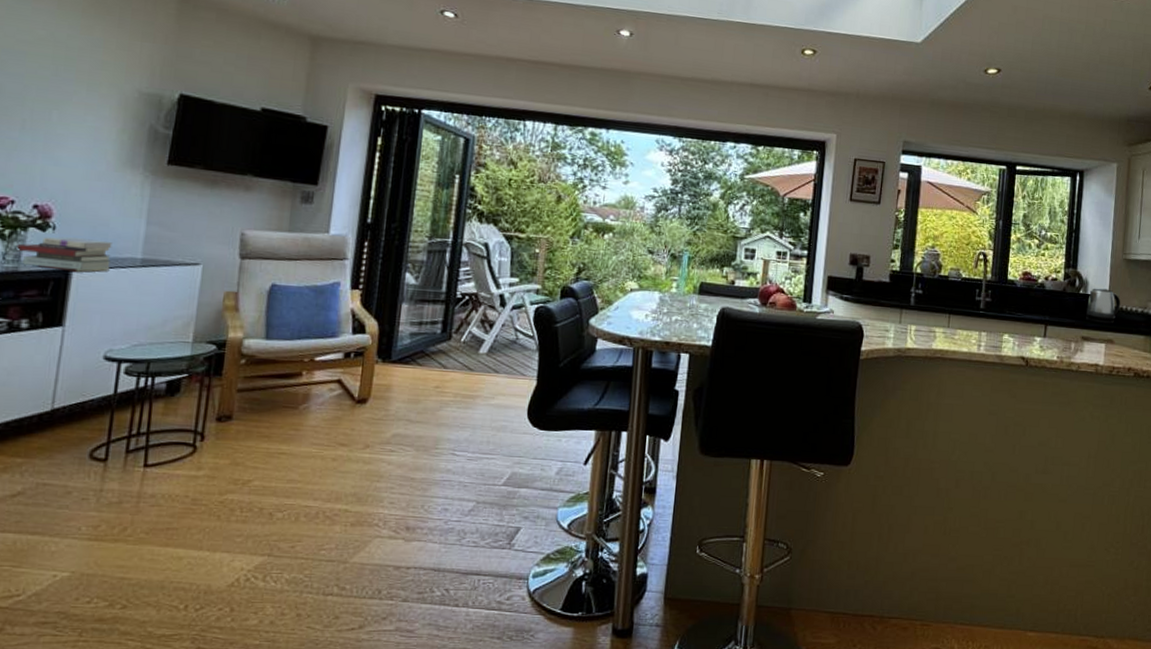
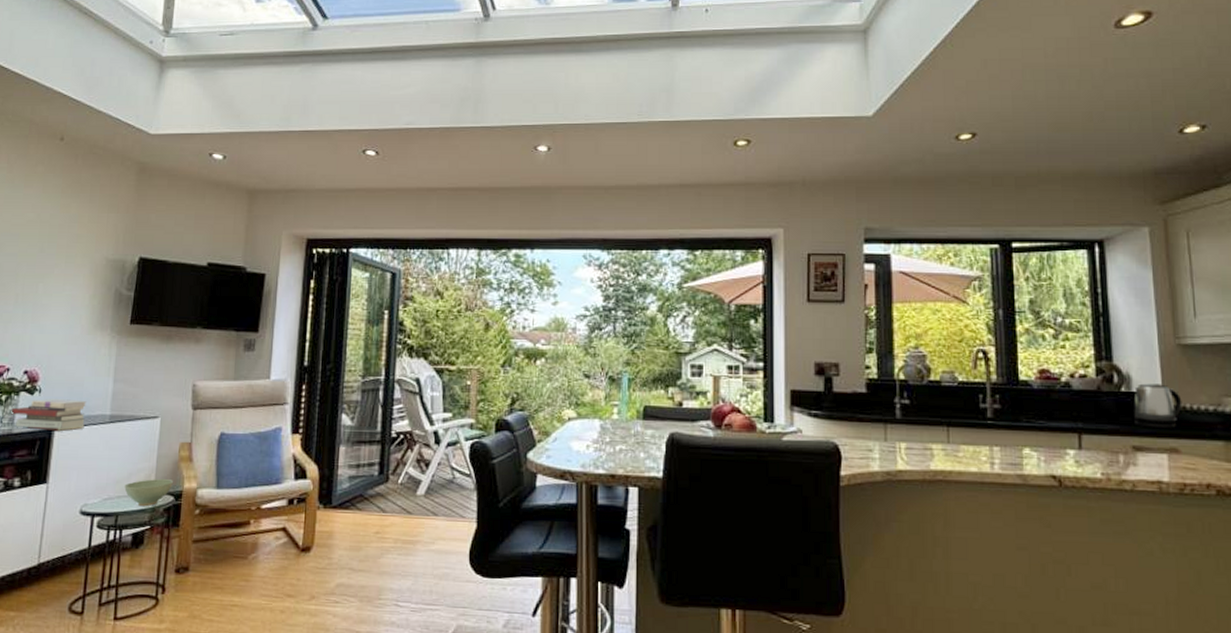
bowl: none [158,327,217,355] -> present [124,479,174,507]

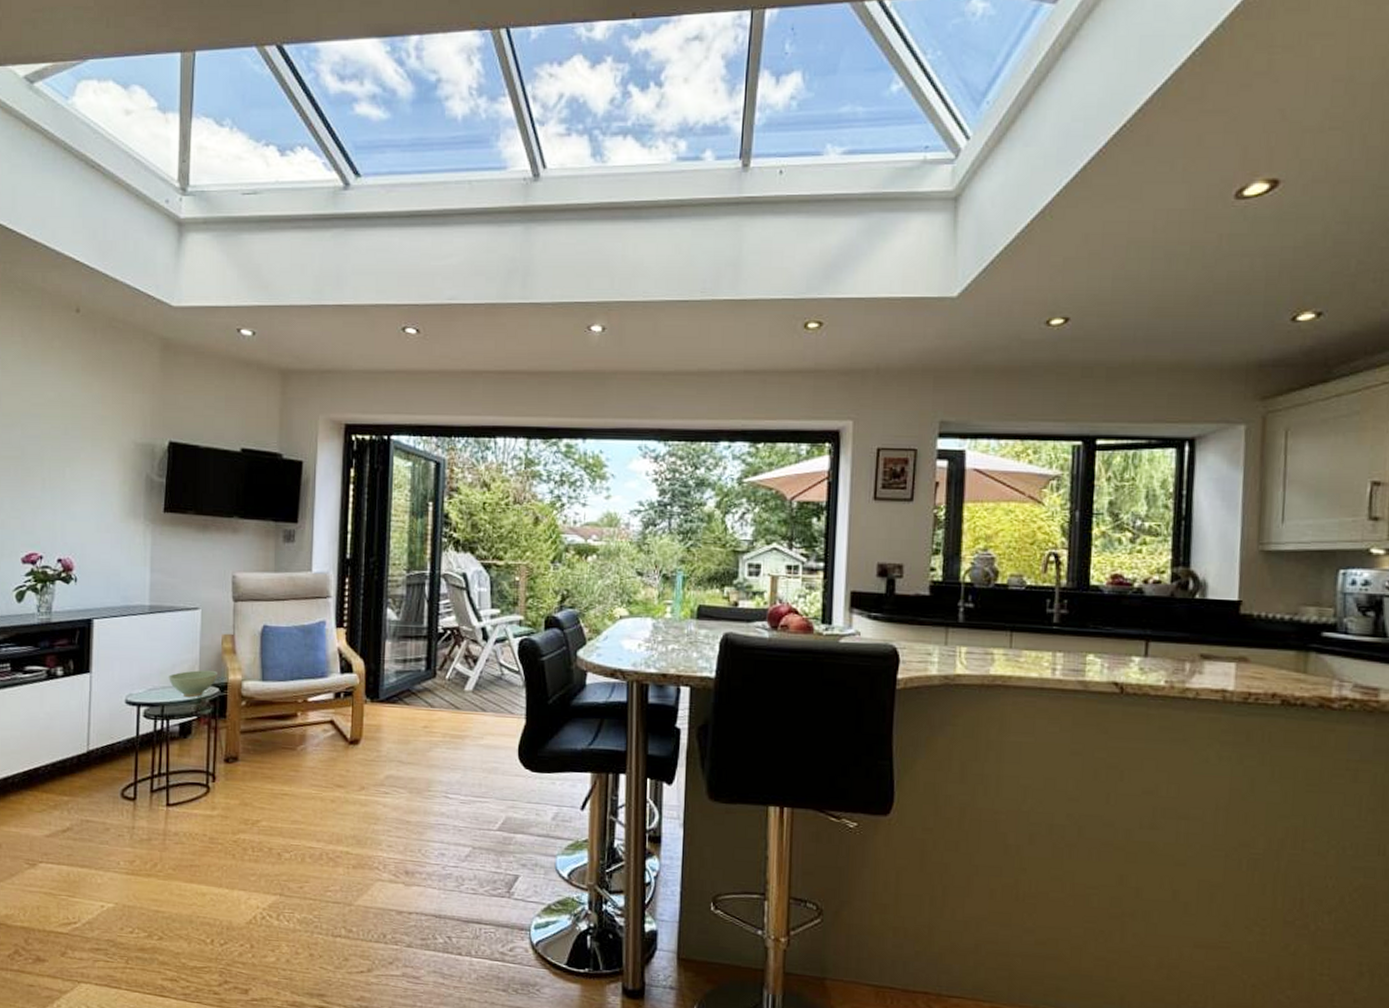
books: present [11,399,86,431] -> none [48,588,124,621]
kettle: present [1134,383,1183,429] -> none [1205,590,1258,638]

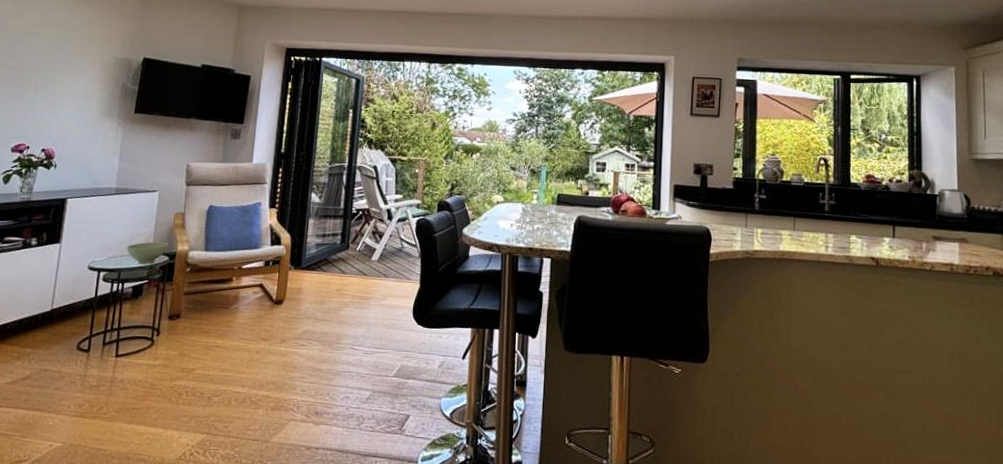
kettle: none [1205,590,1258,638] -> present [936,188,972,224]

